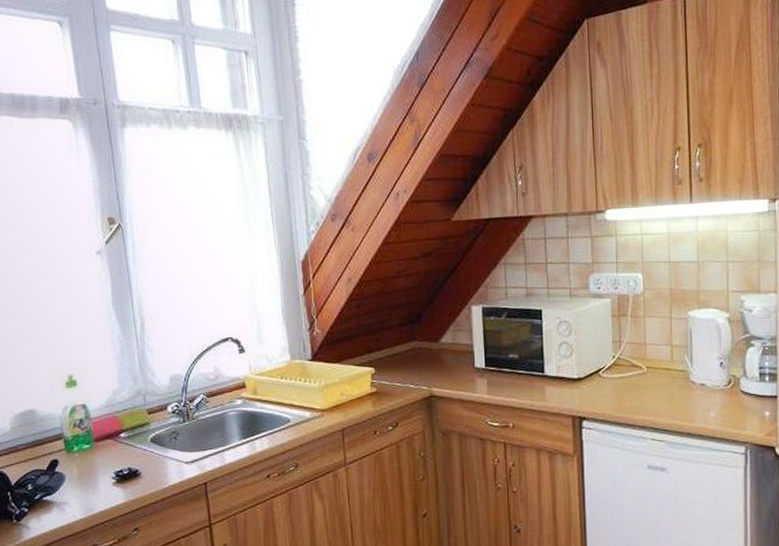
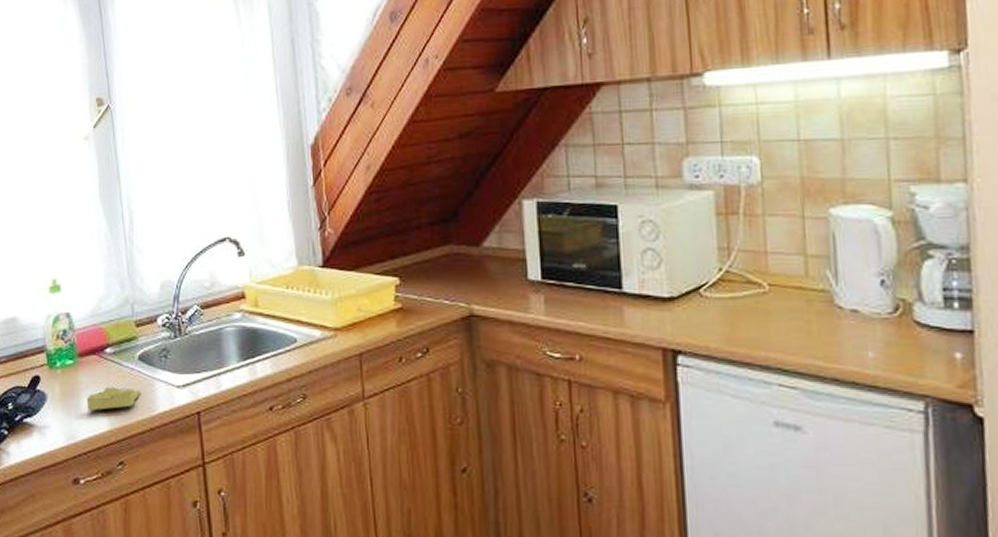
sponge: none [103,465,153,486] -> present [86,387,140,410]

